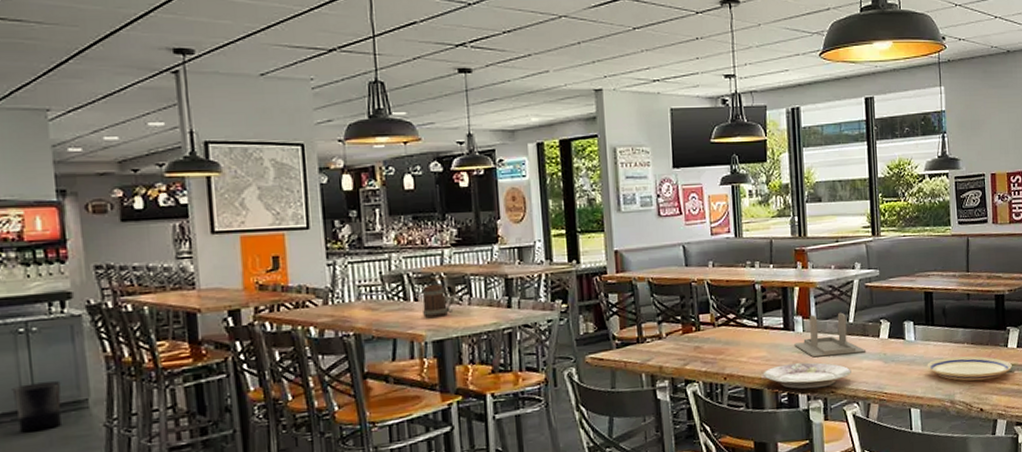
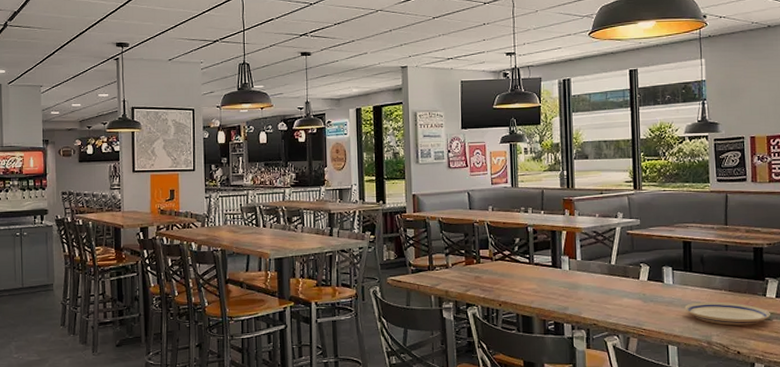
waste bin: present [12,381,62,433] -> none [10,270,38,304]
beer mug: present [422,283,456,319] -> none [269,215,293,241]
plate: present [763,362,851,389] -> none [532,296,612,320]
napkin holder: present [794,312,866,358] -> none [561,255,626,293]

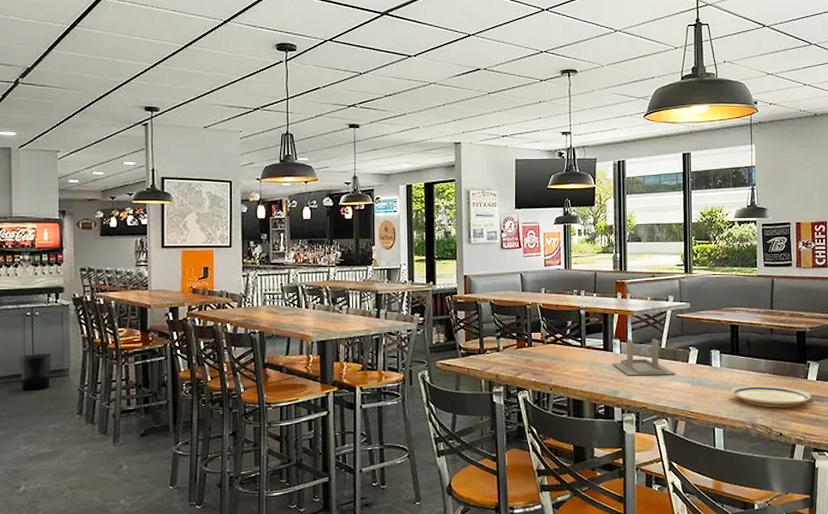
waste bin: none [10,270,38,304] -> present [19,354,52,391]
napkin holder: none [561,255,626,293] -> present [612,338,675,376]

